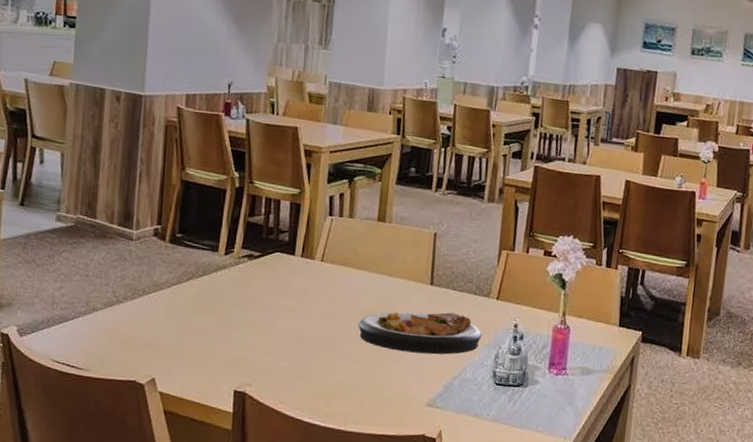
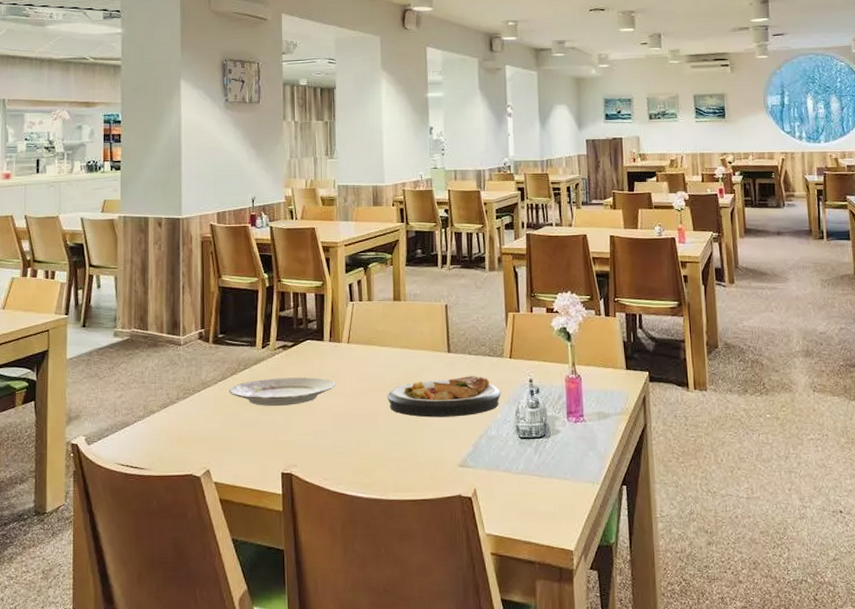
plate: none [183,288,304,321] -> present [228,377,336,407]

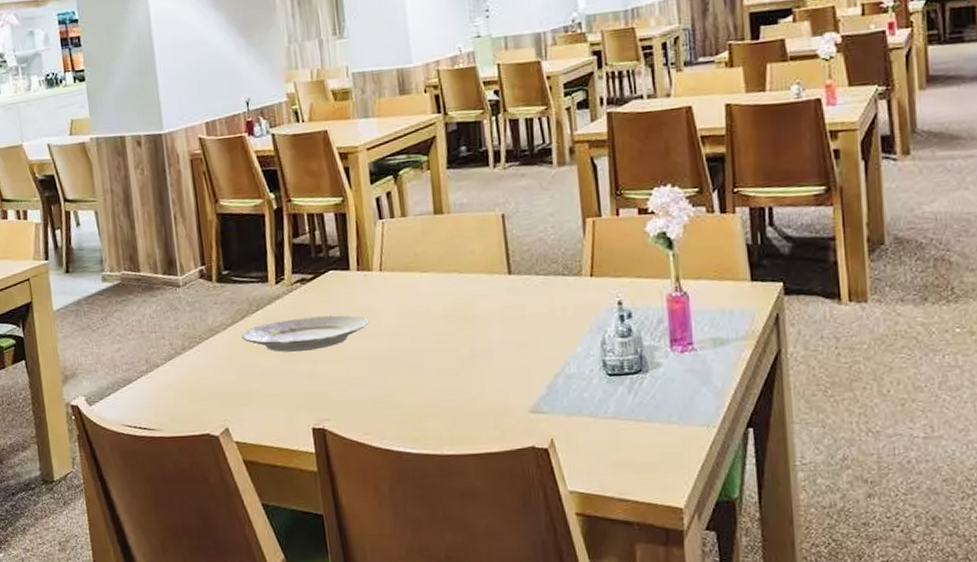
plate: present [386,376,502,418] -> none [433,301,582,356]

